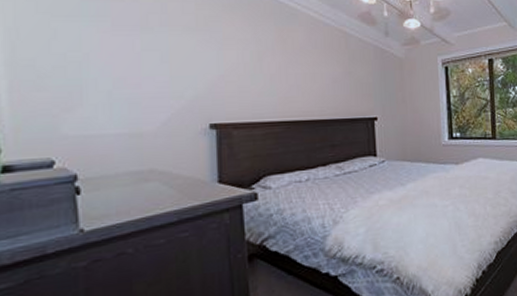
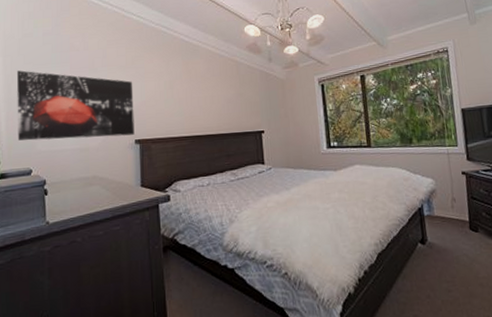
wall art: none [23,22,209,121] -> present [16,70,134,141]

